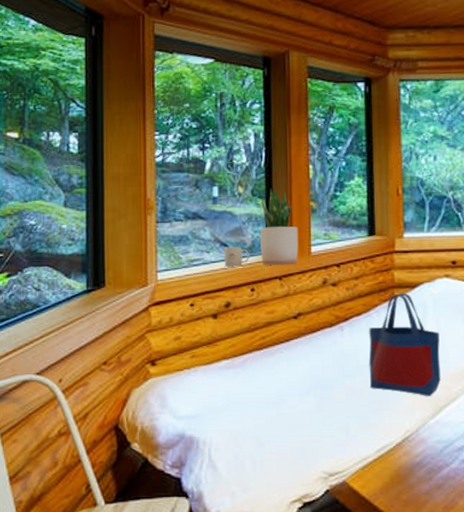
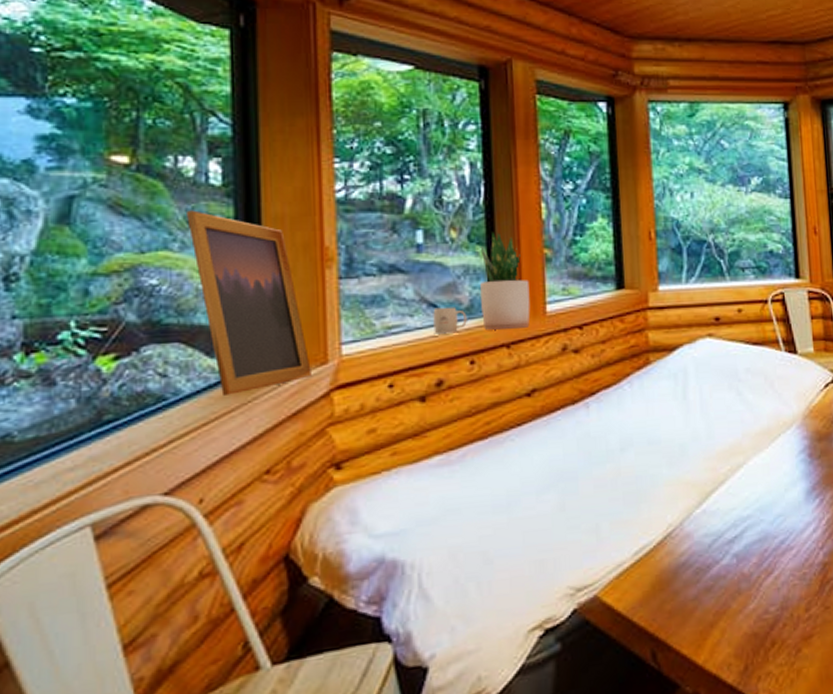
picture frame: none [55,171,136,306] -> present [187,210,311,395]
tote bag: present [369,292,441,396] -> none [620,357,707,481]

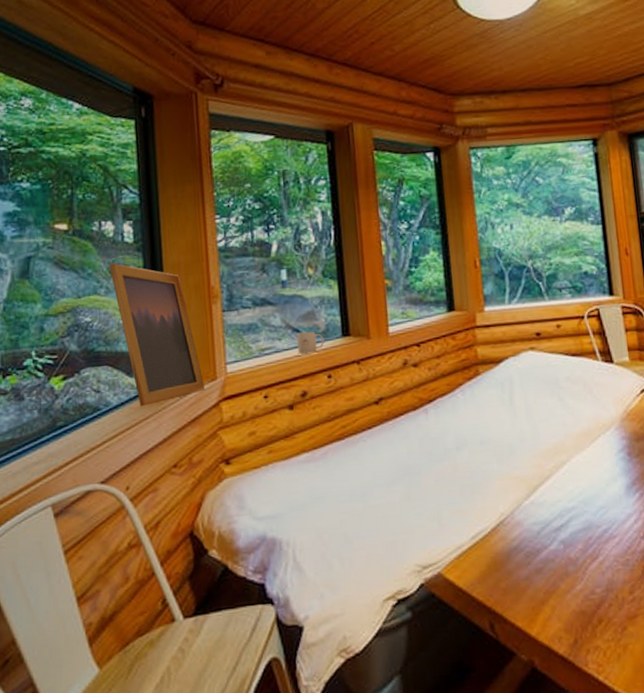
planter: present [480,232,531,331] -> none [332,268,376,350]

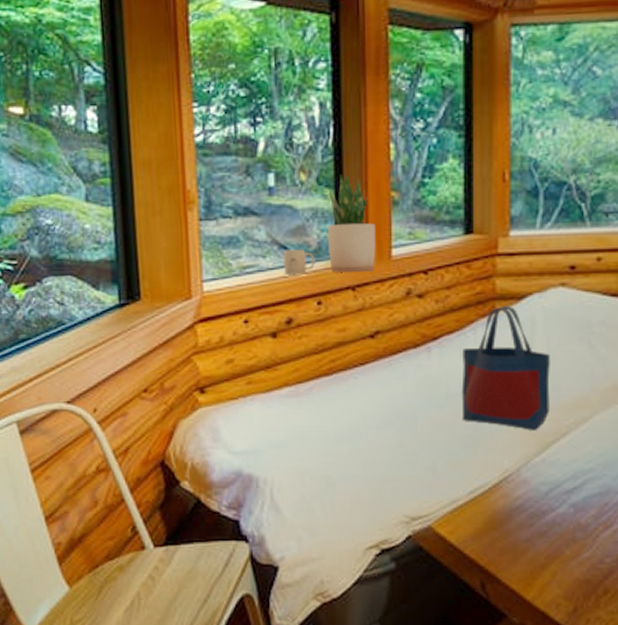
picture frame: present [109,263,205,406] -> none [71,156,178,323]
planter: none [332,268,376,350] -> present [328,174,376,274]
tote bag: none [455,368,533,476] -> present [461,305,550,430]

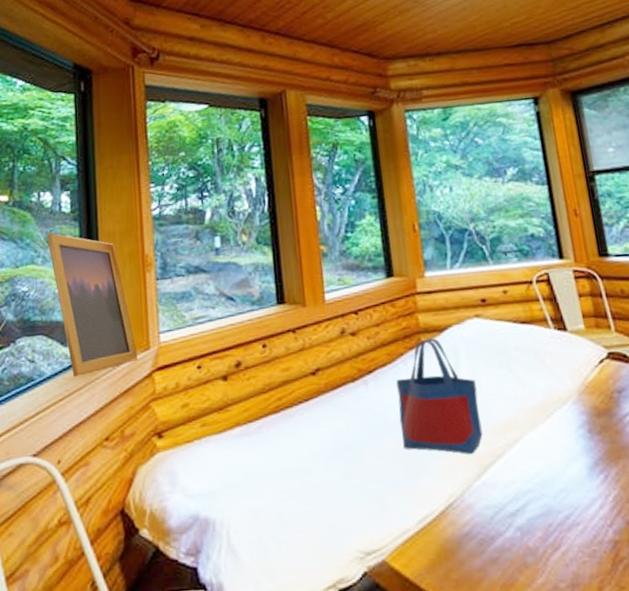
picture frame: none [71,156,178,323] -> present [47,232,138,376]
mug: present [283,249,315,275] -> none [230,299,259,323]
planter: present [328,174,376,274] -> none [267,234,311,319]

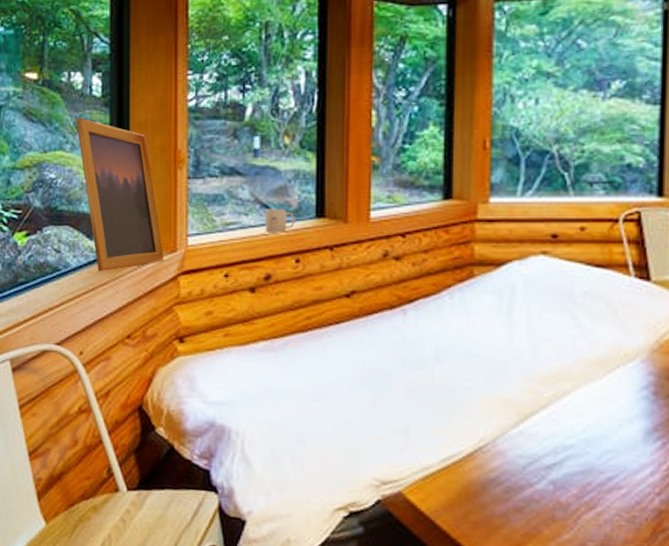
mug: none [230,299,259,323] -> present [265,208,295,233]
tote bag: present [396,337,483,454] -> none [436,271,530,400]

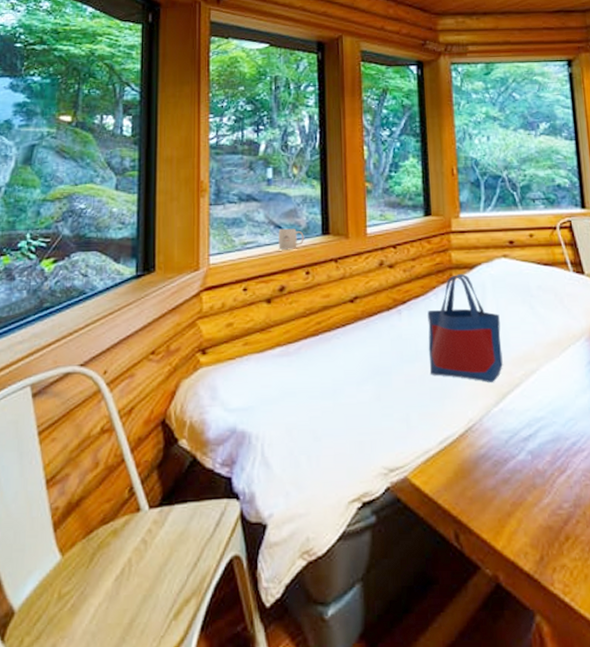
picture frame: present [76,117,164,271] -> none [107,154,187,292]
tote bag: none [436,271,530,400] -> present [427,273,503,382]

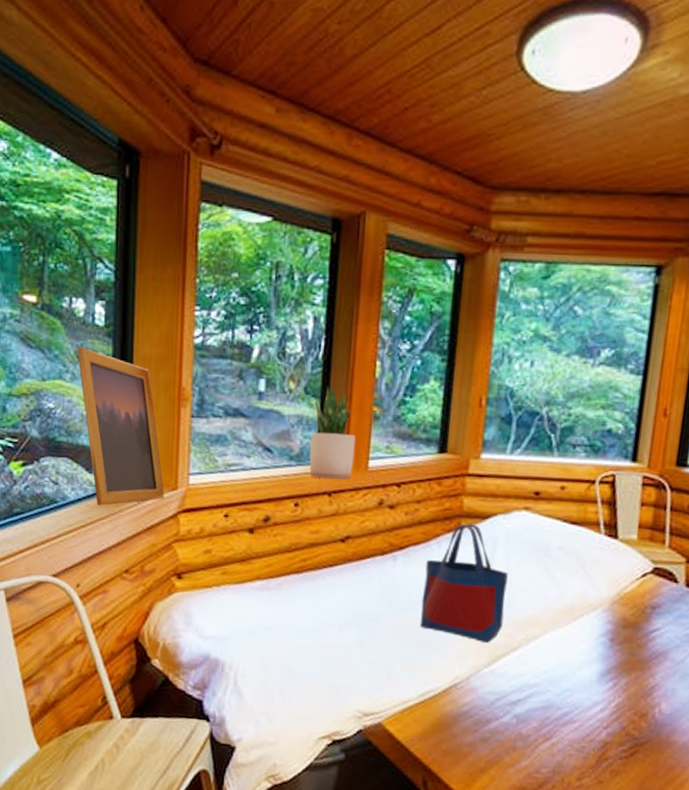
picture frame: none [107,154,187,292] -> present [77,346,164,506]
mug: present [278,228,304,250] -> none [266,452,296,477]
planter: none [315,169,354,248] -> present [309,386,356,481]

